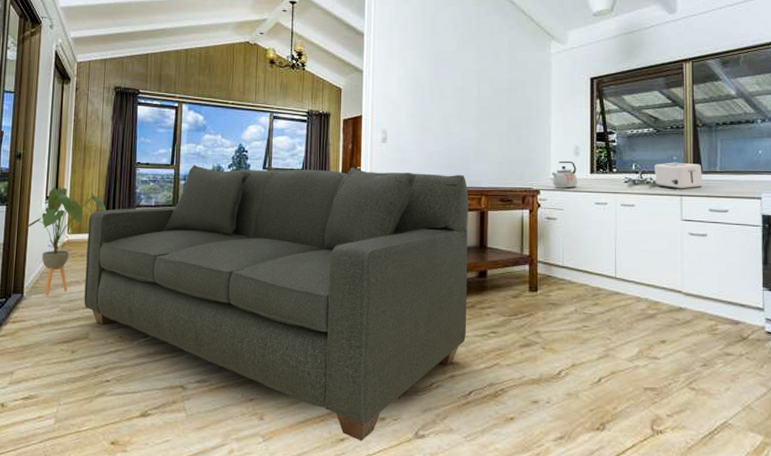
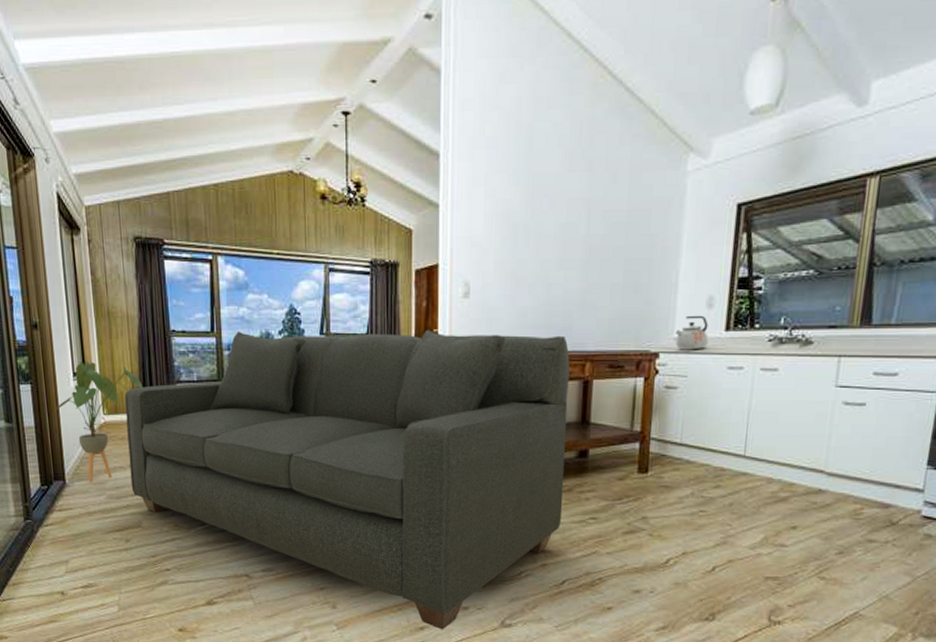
toaster: present [655,162,703,190] -> none [808,313,872,349]

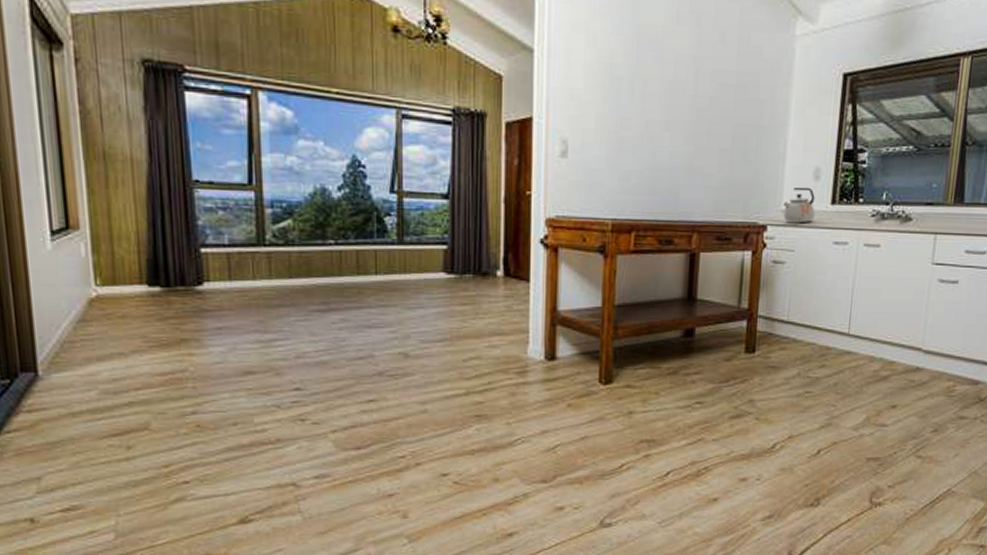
house plant: present [57,361,143,483] -> none [25,216,153,375]
sofa: present [124,329,570,630] -> none [126,185,676,535]

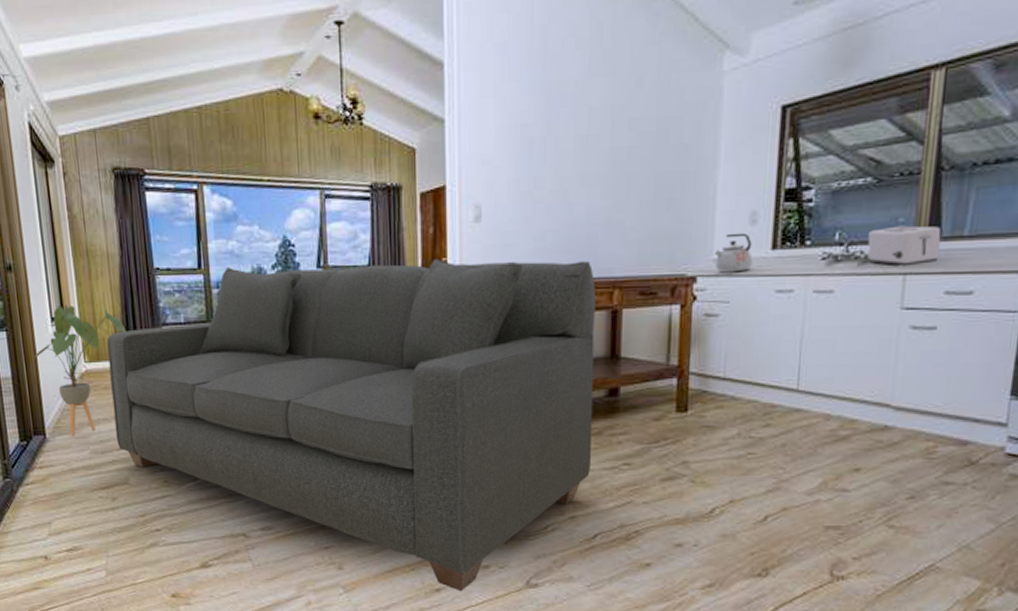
house plant: none [25,216,153,375] -> present [34,304,126,437]
sofa: none [126,185,676,535] -> present [106,258,596,592]
toaster: none [907,191,964,227] -> present [867,225,942,267]

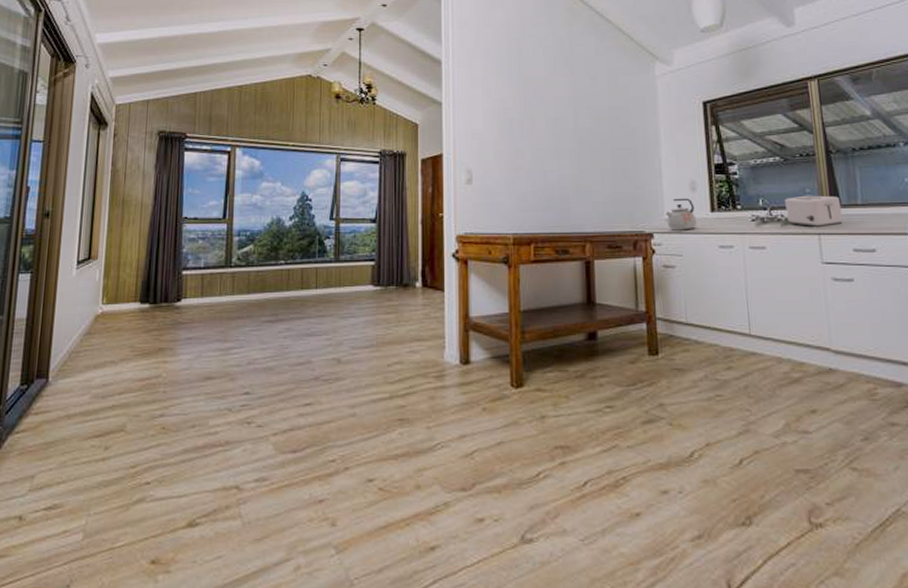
house plant: present [34,304,126,437] -> none [54,249,148,381]
sofa: present [106,258,596,592] -> none [120,214,577,550]

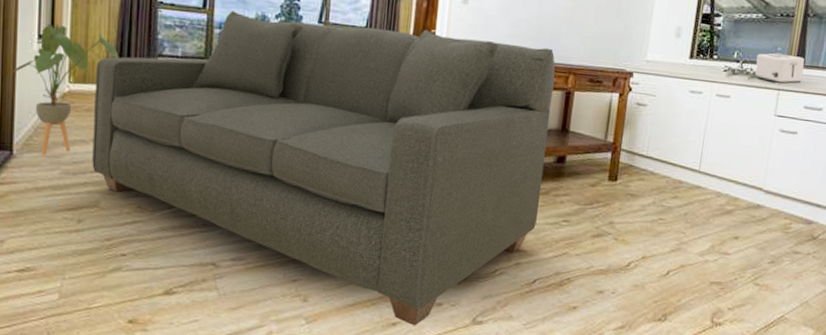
house plant: none [54,249,148,381] -> present [13,23,119,156]
sofa: none [120,214,577,550] -> present [92,11,556,326]
kettle: present [666,198,697,231] -> none [647,41,676,73]

